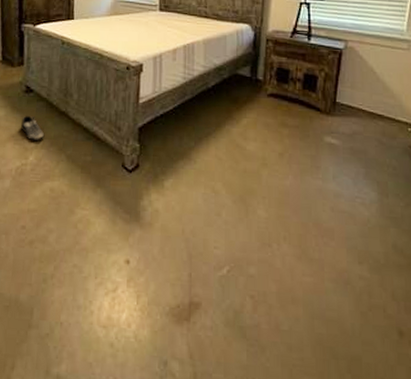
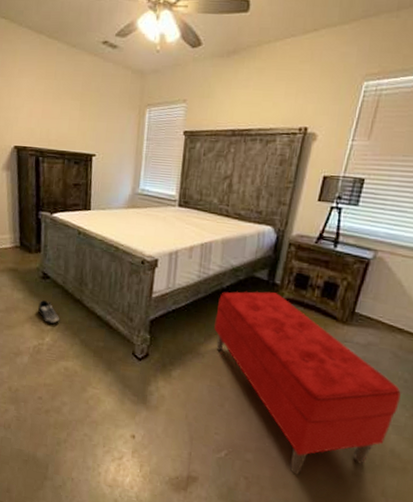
bench: none [204,88,393,286] -> present [214,291,401,475]

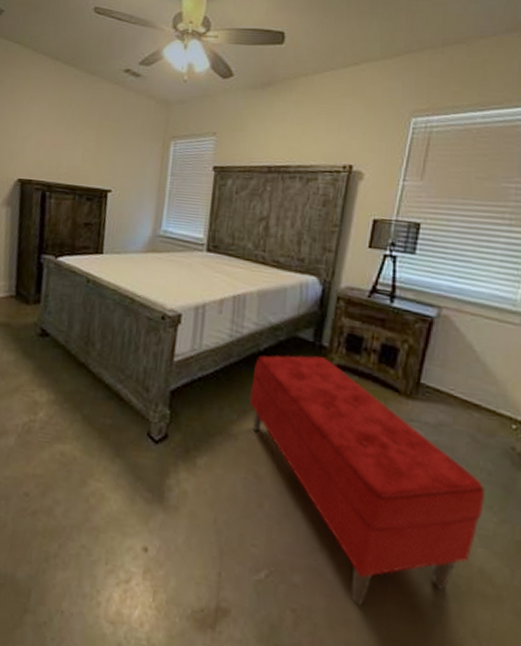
shoe: present [38,299,60,325] -> none [32,363,59,395]

